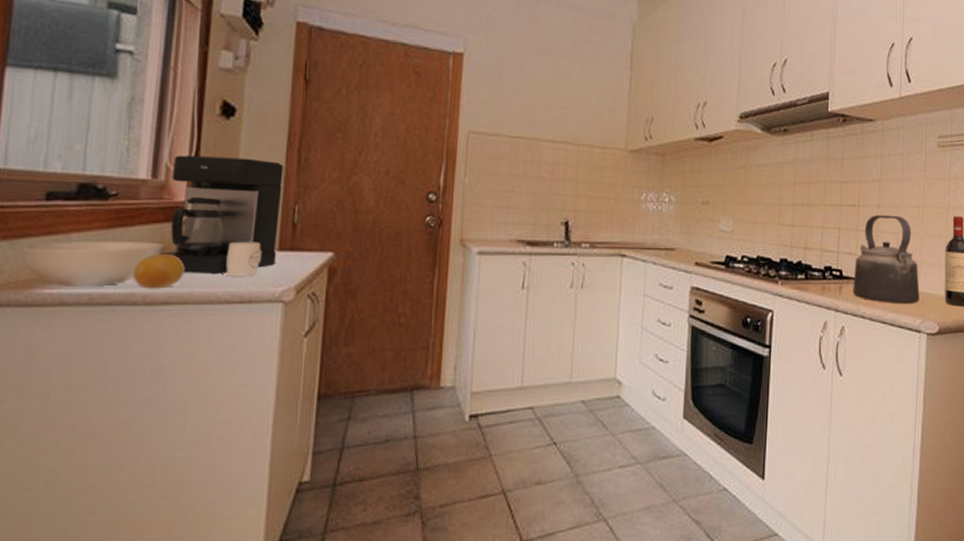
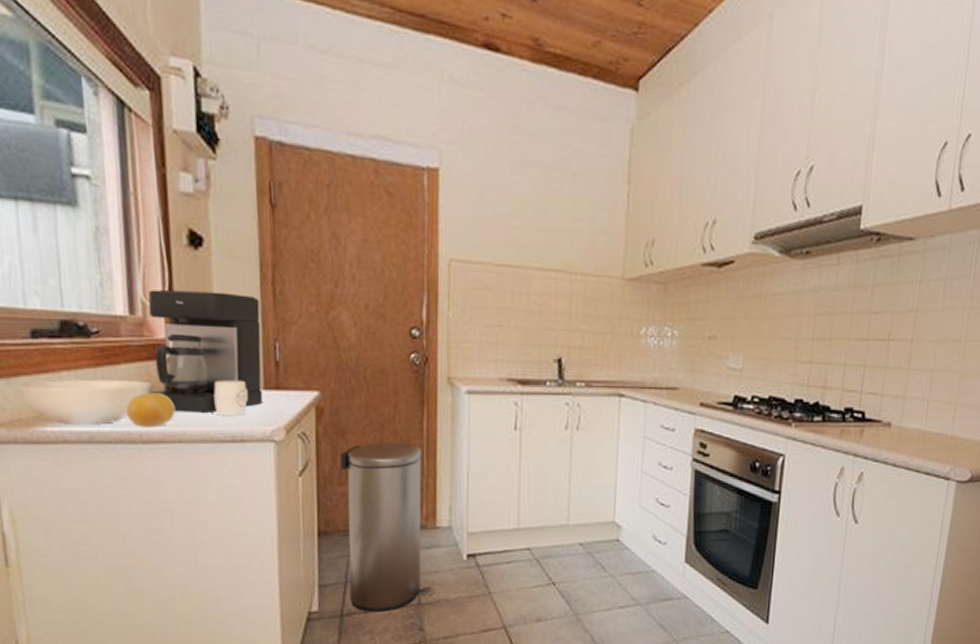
pedal bin: none [344,302,434,480] -> present [339,442,435,612]
kettle: present [853,214,920,304] -> none [875,350,954,449]

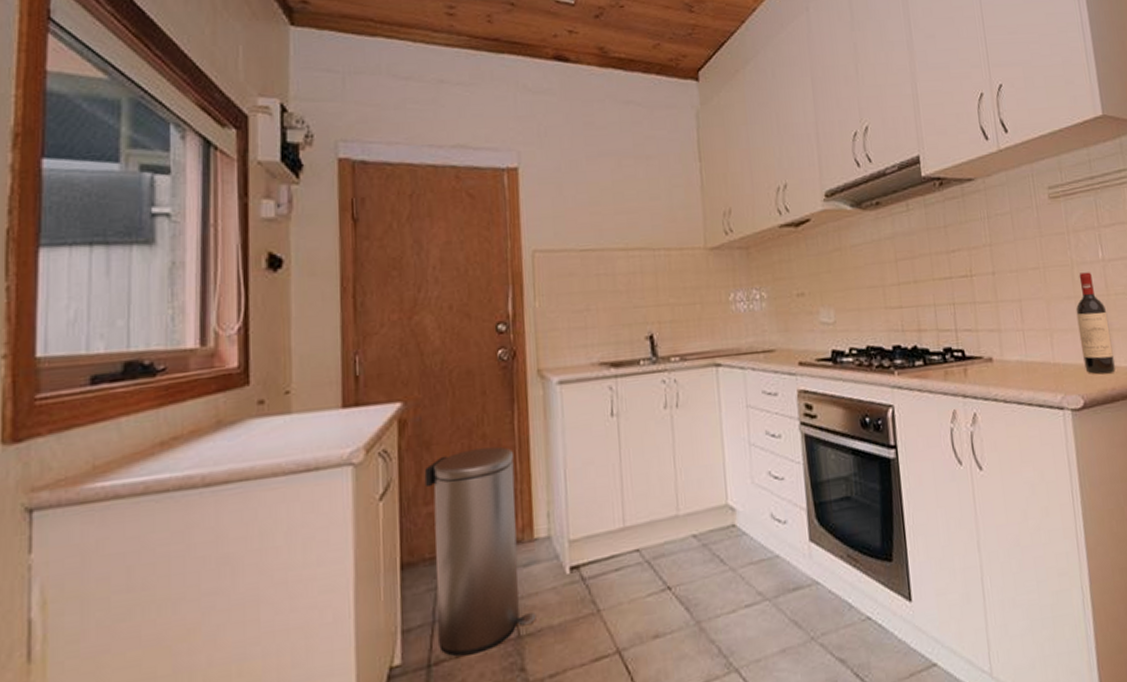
bowl: present [17,379,152,425] -> none [68,416,220,478]
fruit: present [125,393,175,428] -> none [188,427,244,469]
coffee maker: present [148,290,263,414] -> none [216,311,341,446]
mug: present [213,380,249,416] -> none [287,401,326,444]

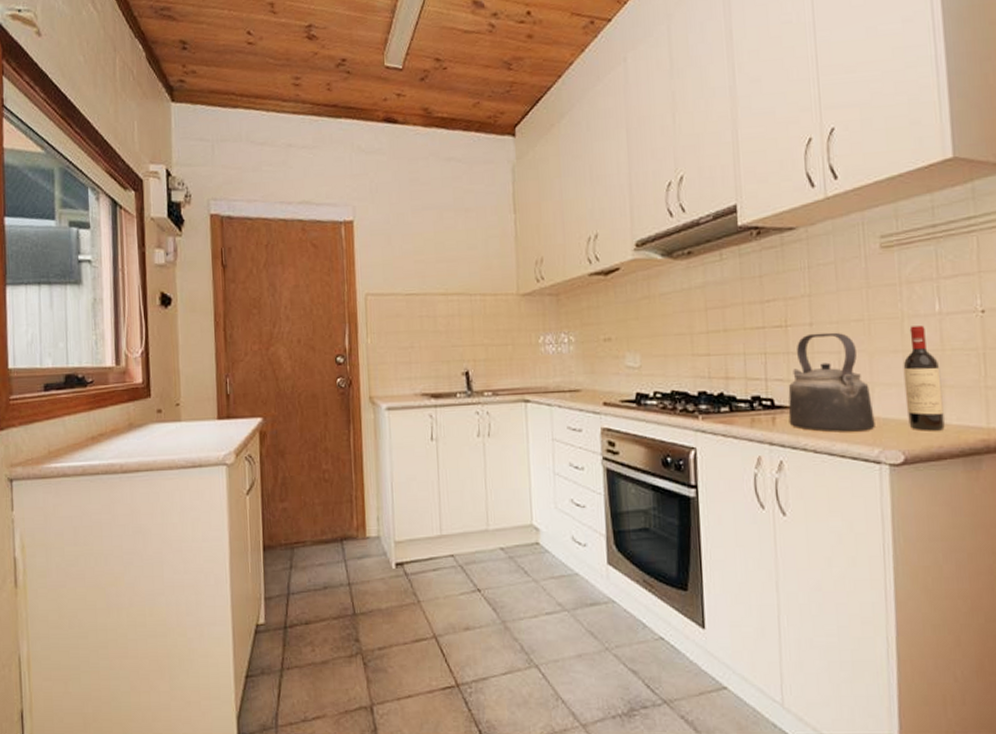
pedal bin: present [424,446,536,657] -> none [280,459,368,623]
kettle: none [977,280,1057,381] -> present [788,332,875,433]

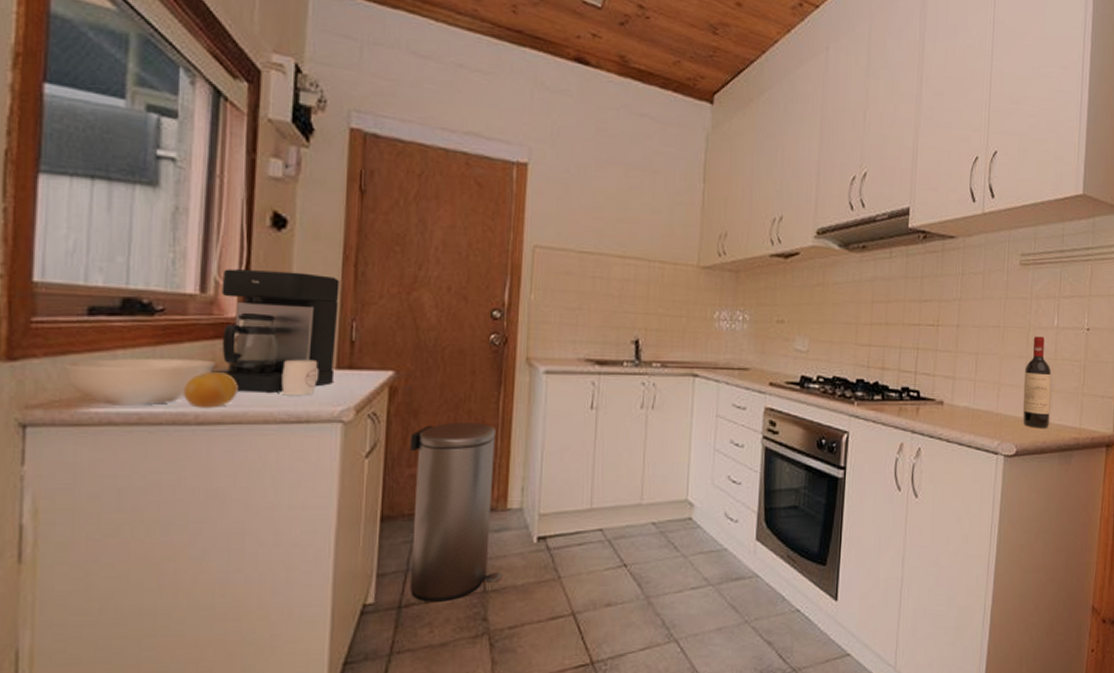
bowl: none [32,419,131,461] -> present [64,358,216,406]
fruit: none [110,429,148,459] -> present [182,372,238,409]
coffee maker: none [129,340,217,445] -> present [212,269,340,394]
mug: none [178,413,206,445] -> present [281,359,320,396]
pedal bin: none [280,459,368,623] -> present [409,422,502,602]
kettle: present [788,332,875,433] -> none [930,334,998,425]

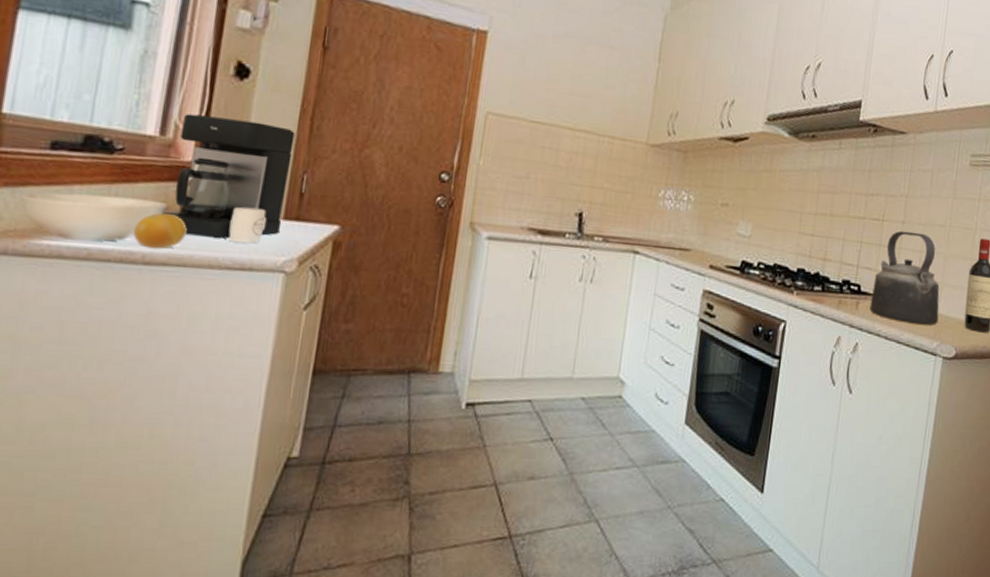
pedal bin: present [409,422,502,602] -> none [335,281,434,461]
kettle: none [930,334,998,425] -> present [869,230,940,326]

